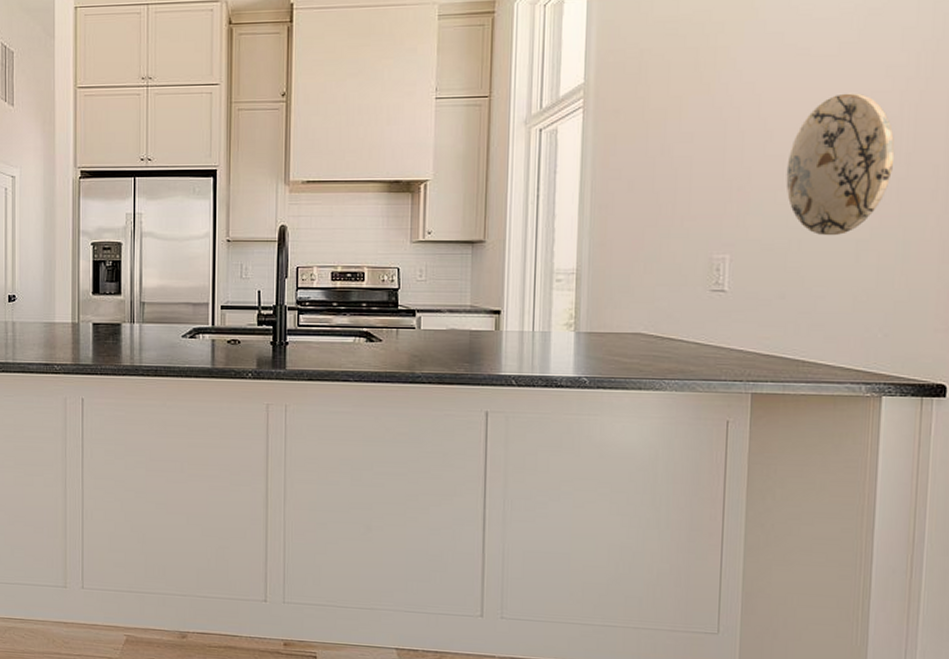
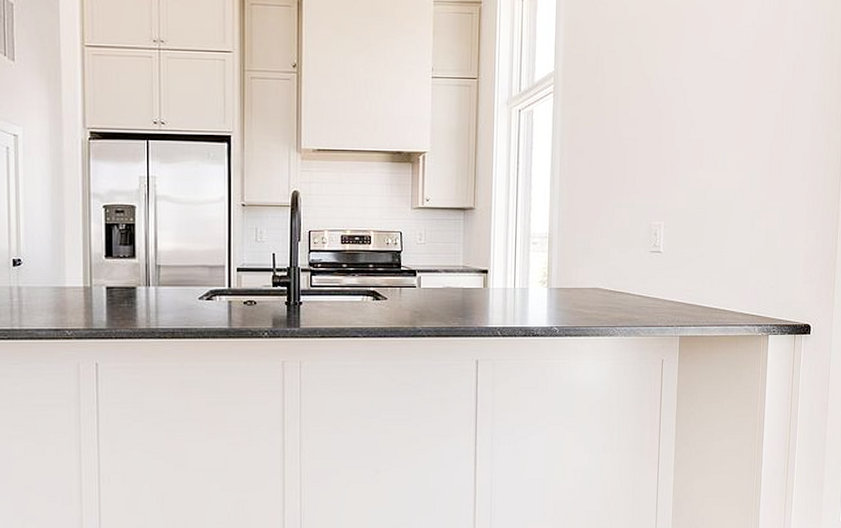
decorative plate: present [786,93,895,236] -> none [704,91,778,207]

